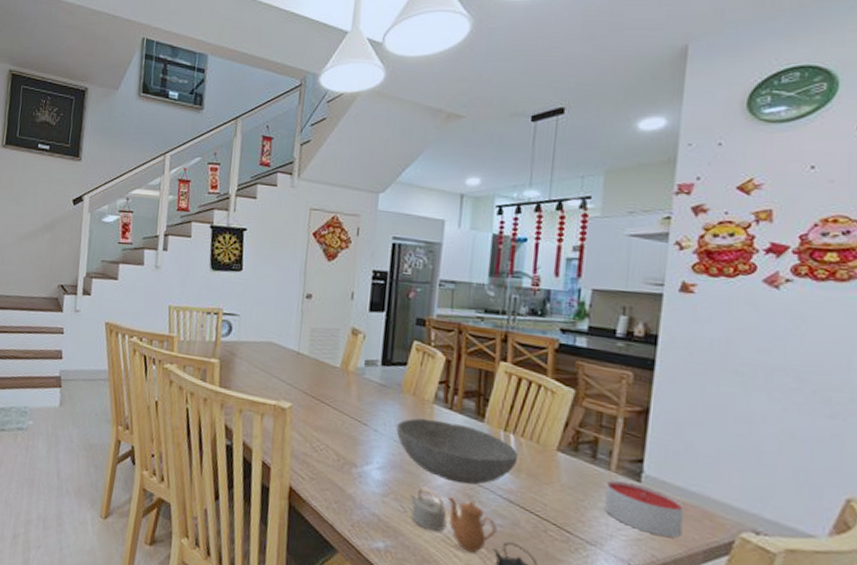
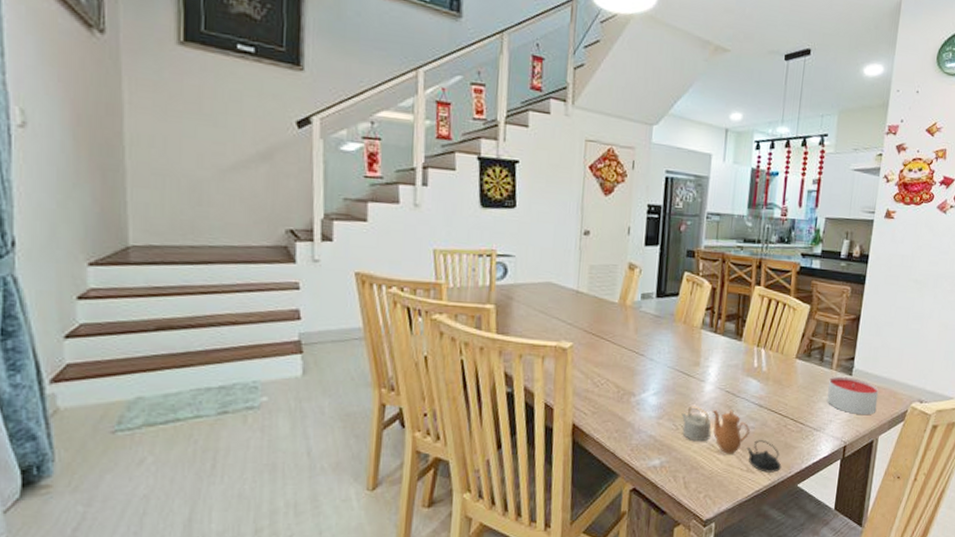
bowl: present [396,418,519,485] -> none [669,343,768,397]

